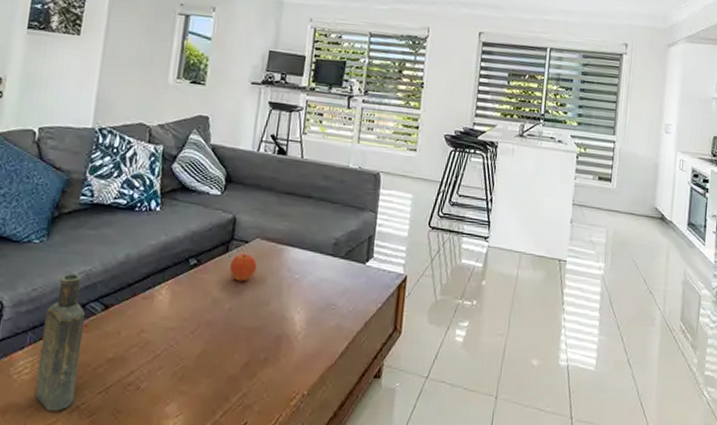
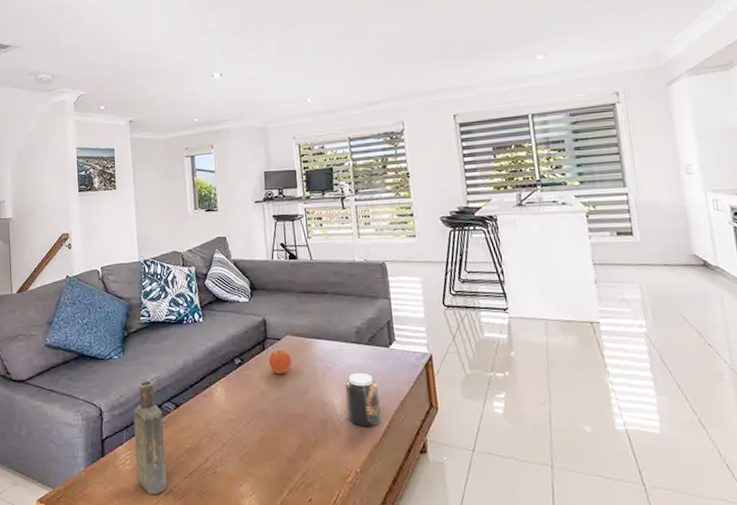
jar: none [306,287,346,347] -> present [345,372,381,427]

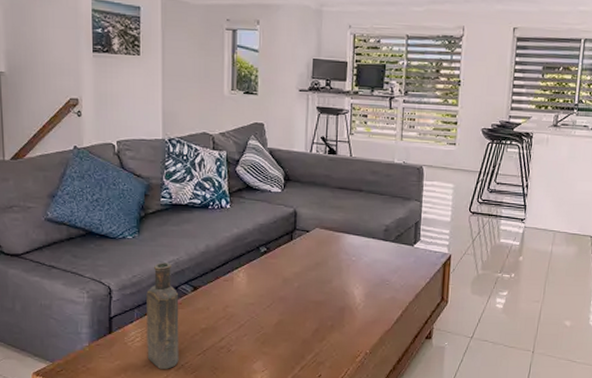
fruit: present [268,350,292,375] -> none [294,241,319,264]
jar: present [345,372,381,427] -> none [365,267,398,315]

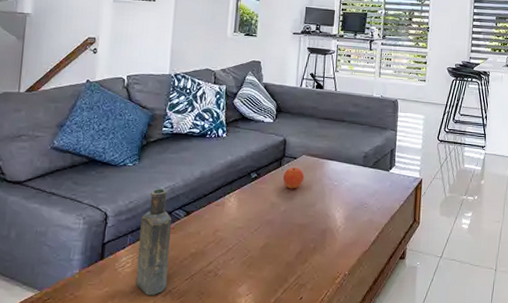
fruit: none [294,241,319,264] -> present [282,167,305,189]

